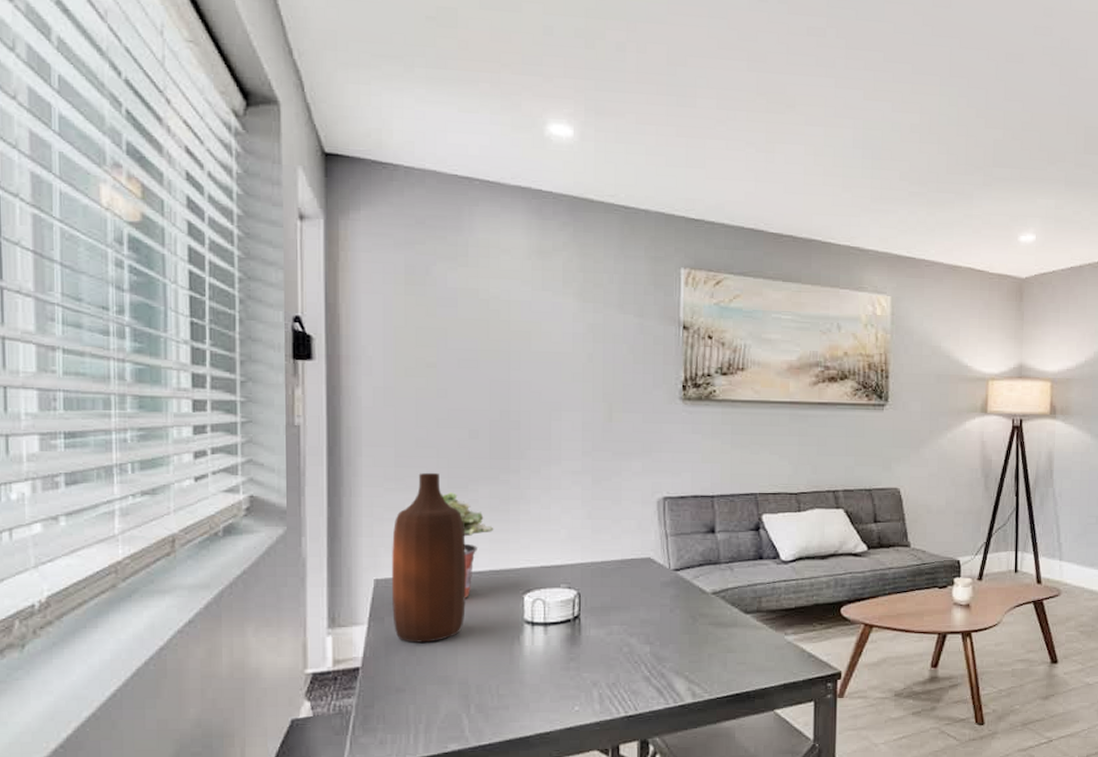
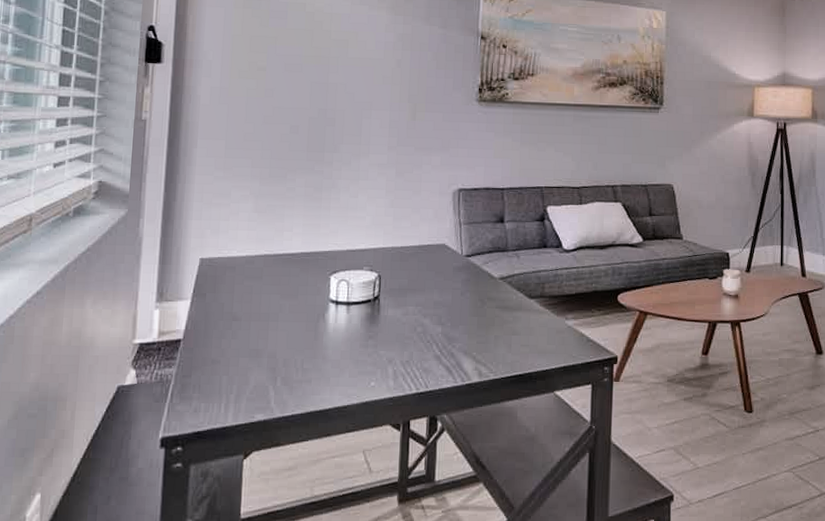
bottle: present [392,472,466,643] -> none [213,163,282,318]
potted plant: present [441,492,494,598] -> none [263,181,308,278]

